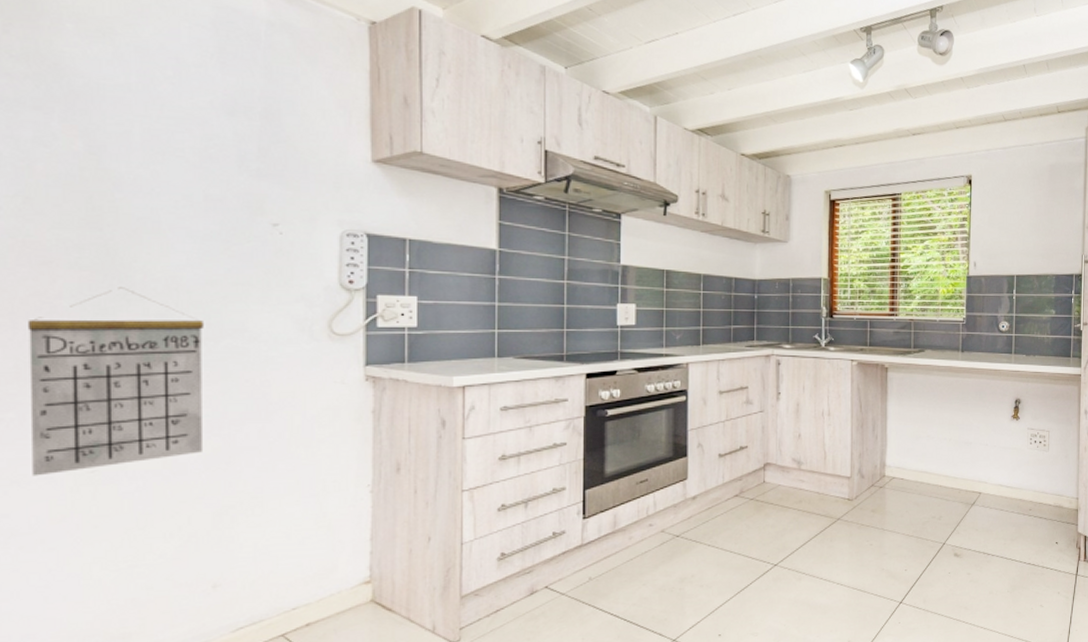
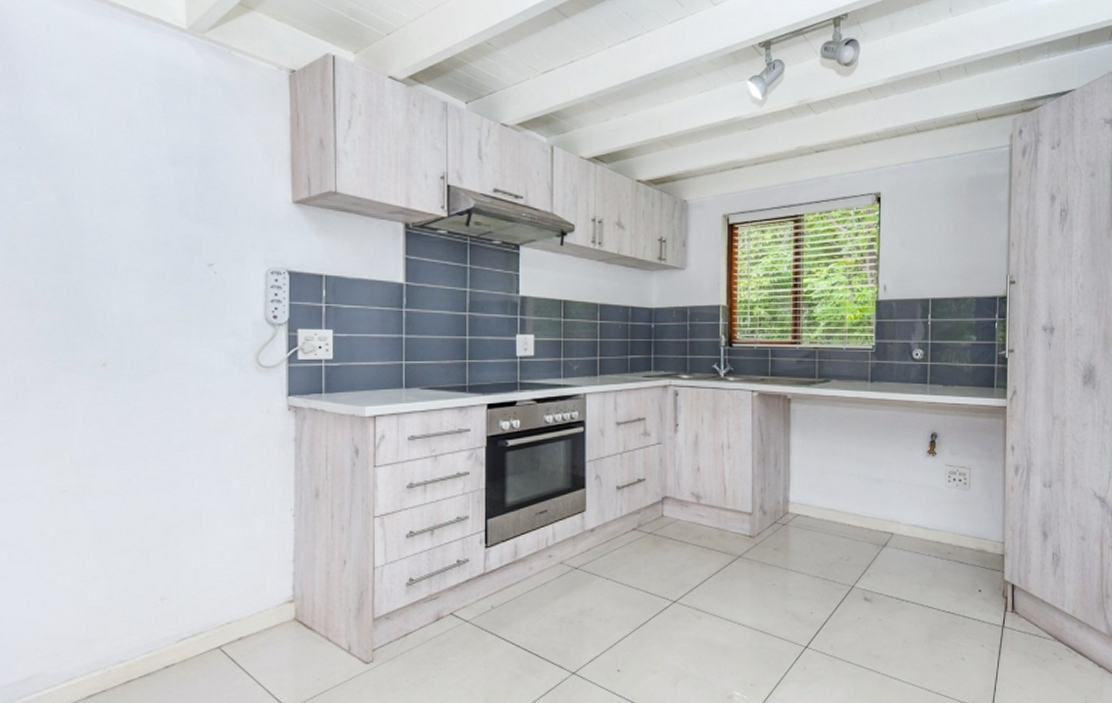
calendar: present [27,287,203,476] -> none [13,325,152,494]

